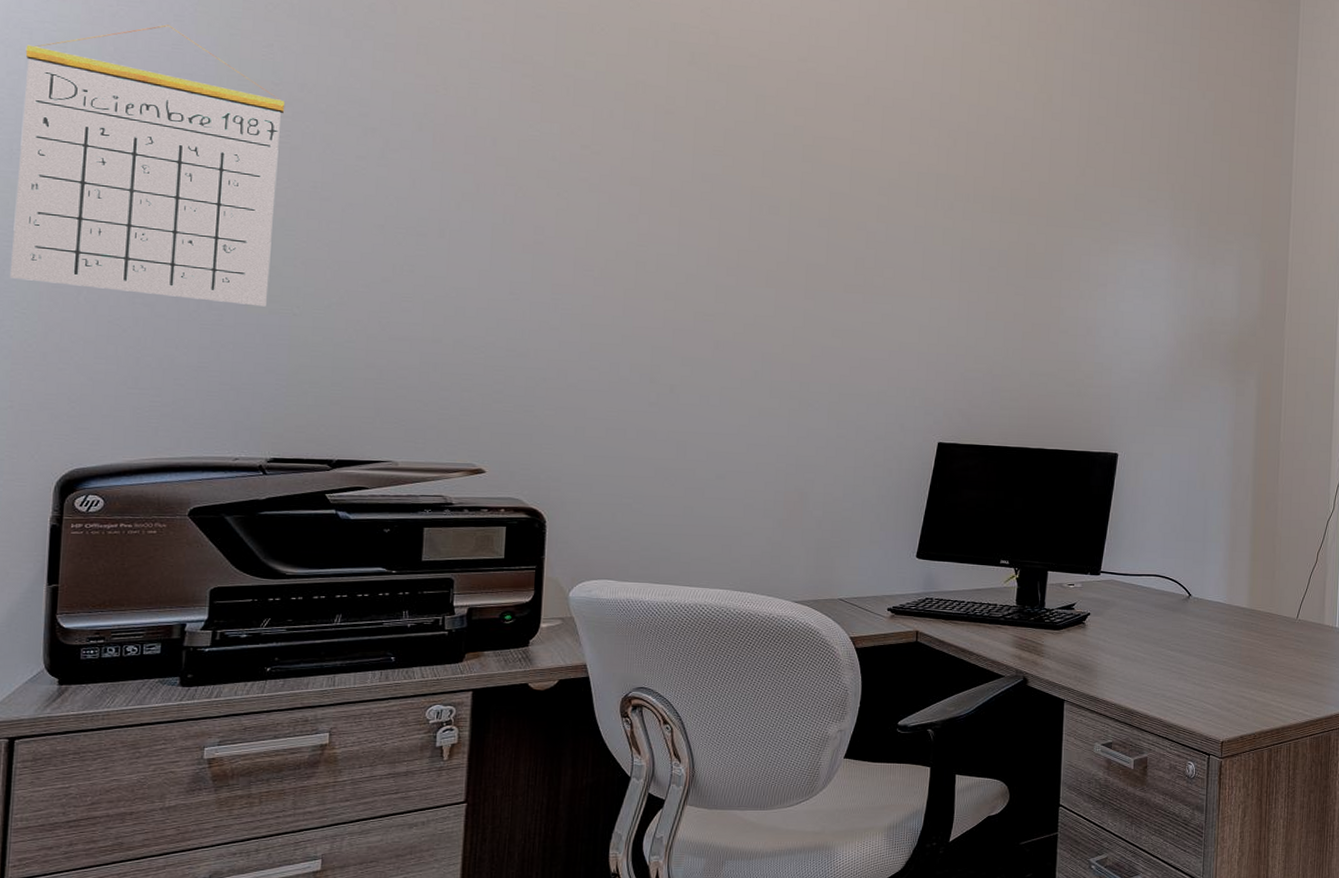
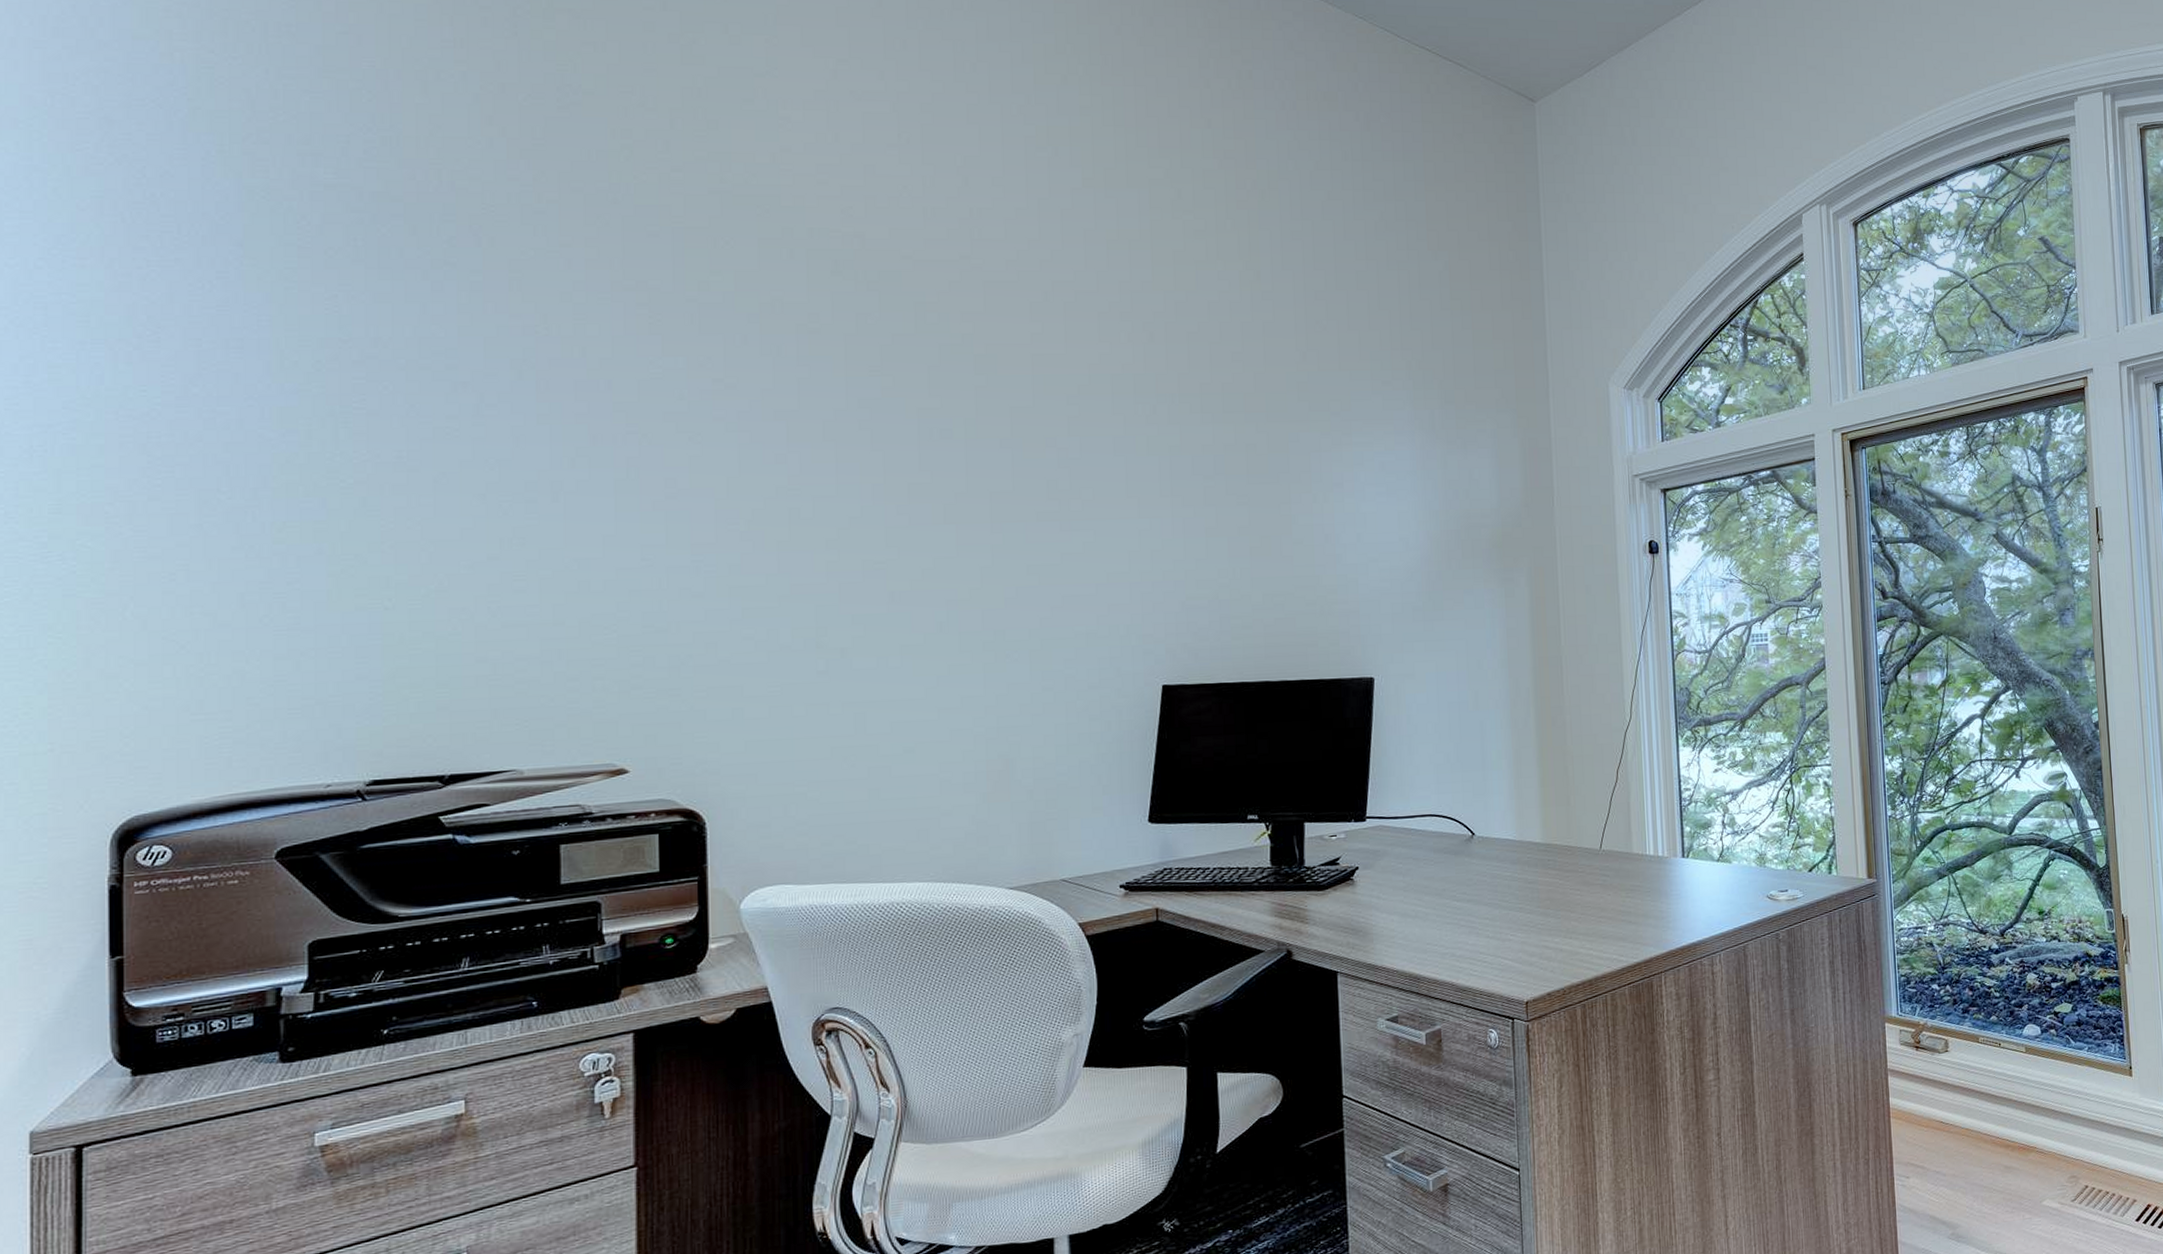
calendar: present [9,24,286,307] -> none [39,284,357,603]

